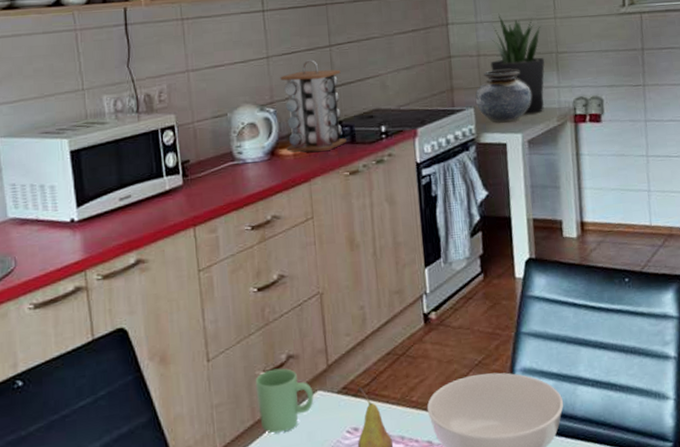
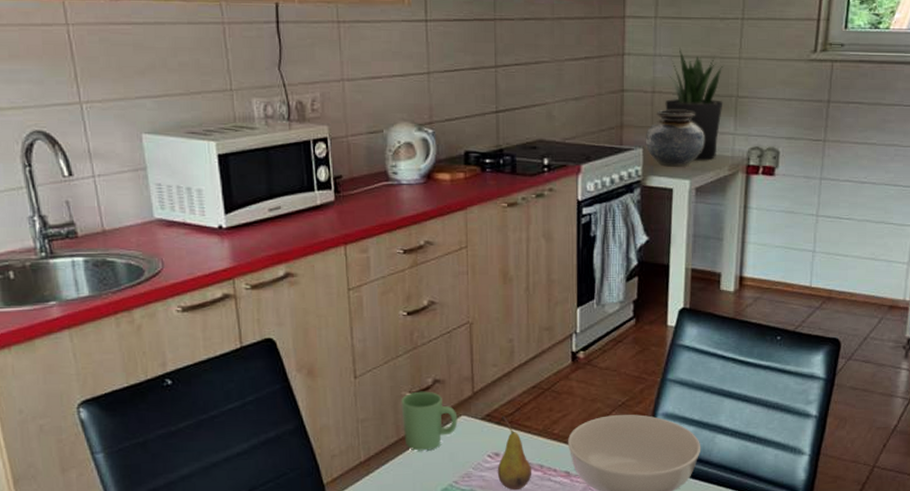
spice rack: present [280,60,347,153] -> none [441,80,507,179]

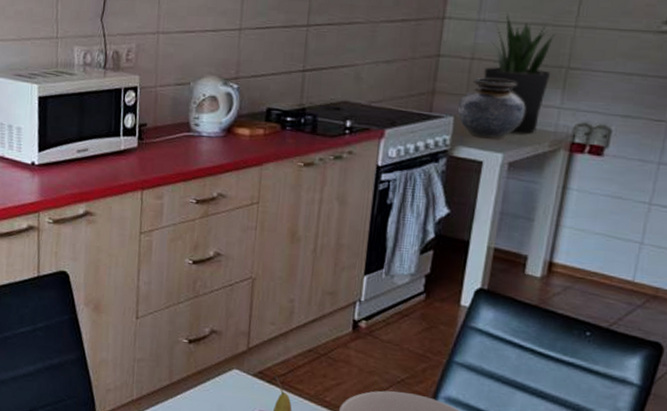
mug: present [401,391,458,451] -> none [176,339,230,399]

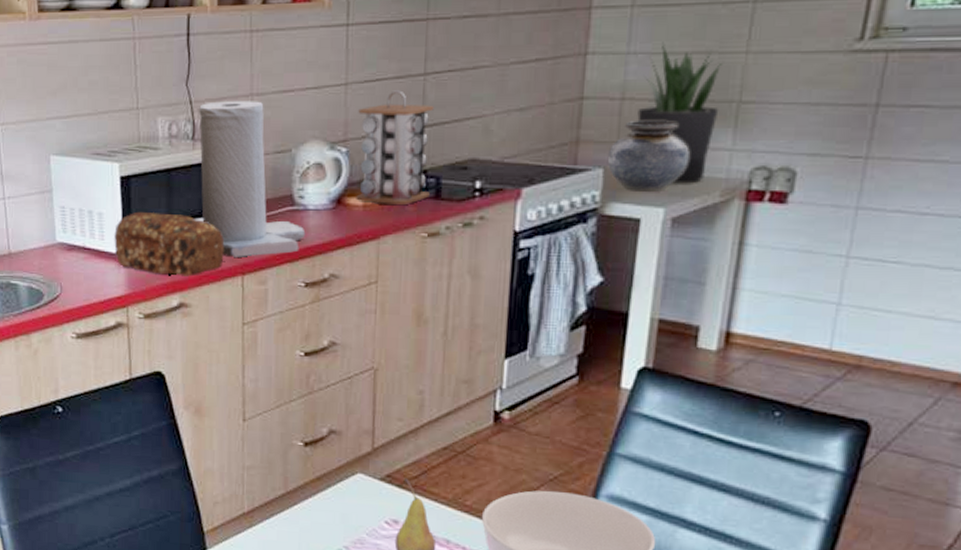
bread loaf: none [30,128,128,189] -> present [114,211,225,277]
paper towel: none [109,36,199,175] -> present [199,101,306,257]
spice rack: none [244,38,314,137] -> present [356,90,434,204]

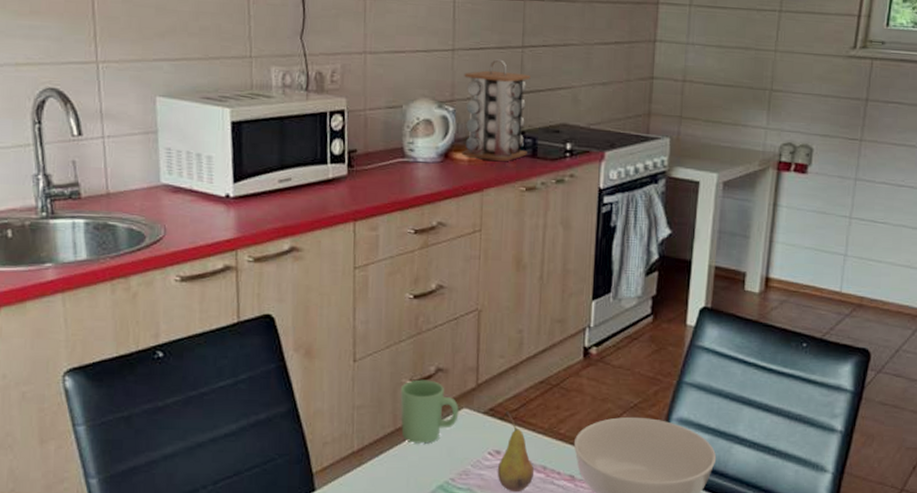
bread loaf: present [114,211,225,277] -> none [223,156,337,222]
paper towel: present [199,101,306,257] -> none [313,56,415,204]
mug: none [291,441,353,509] -> present [400,379,459,444]
vase: present [607,121,690,192] -> none [673,100,735,160]
planter: present [637,41,723,184] -> none [695,36,758,154]

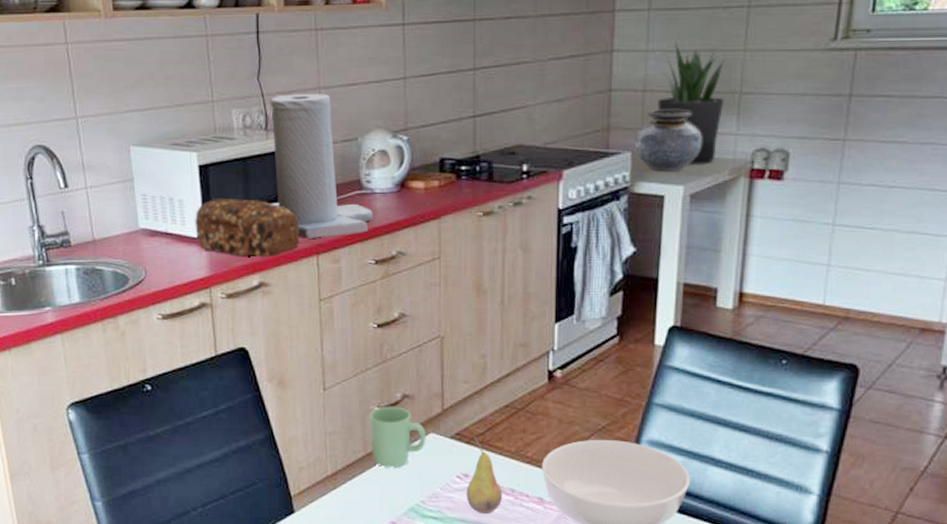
bread loaf: none [223,156,337,222] -> present [195,198,300,258]
paper towel: none [313,56,415,204] -> present [271,94,374,238]
spice rack: present [462,59,531,161] -> none [416,84,484,187]
vase: none [673,100,735,160] -> present [634,110,702,172]
planter: none [695,36,758,154] -> present [657,41,725,165]

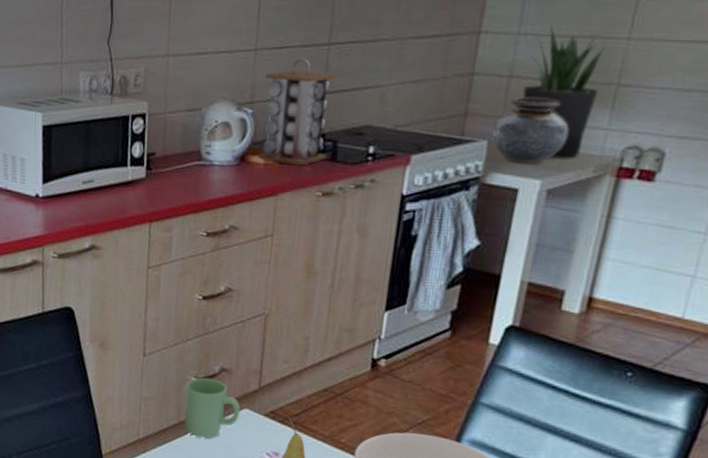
bread loaf: present [195,198,300,258] -> none [34,159,135,222]
paper towel: present [271,94,374,238] -> none [116,60,210,206]
spice rack: none [416,84,484,187] -> present [258,58,336,165]

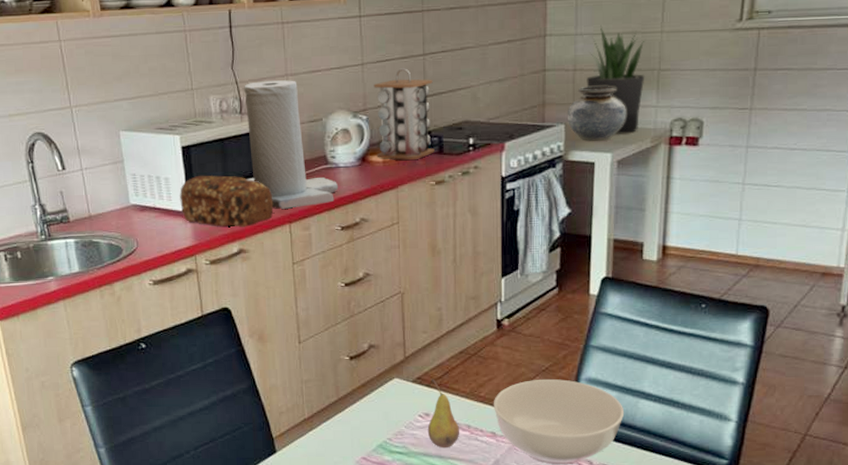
bread loaf: none [34,159,135,222] -> present [180,175,274,227]
paper towel: none [116,60,210,206] -> present [244,80,339,209]
mug: present [184,377,241,439] -> none [340,355,391,410]

